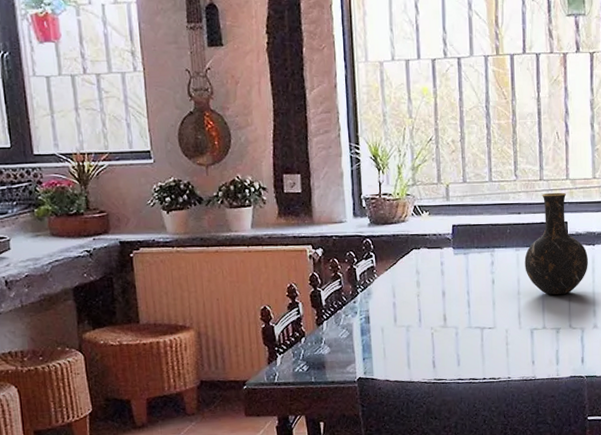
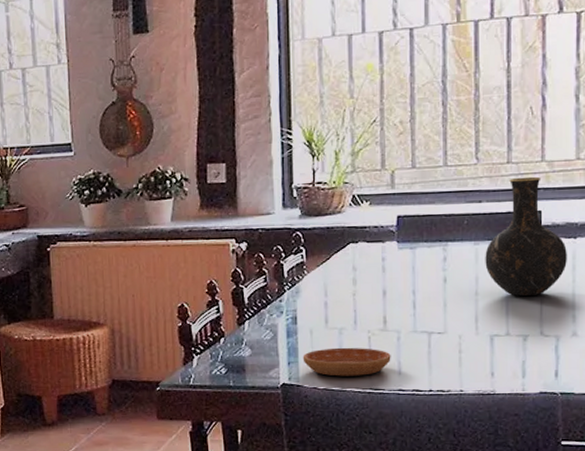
saucer: none [375,343,451,369] -> present [302,347,391,377]

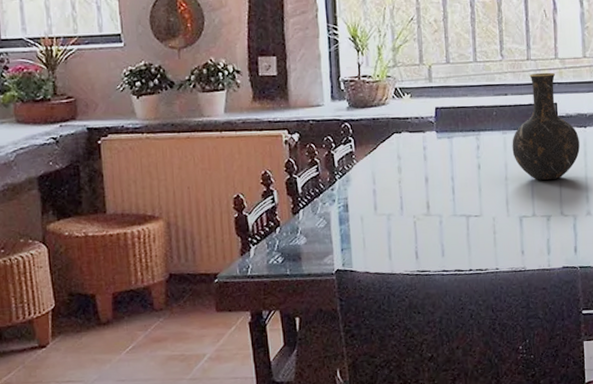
saucer: present [302,347,391,377] -> none [355,232,435,261]

